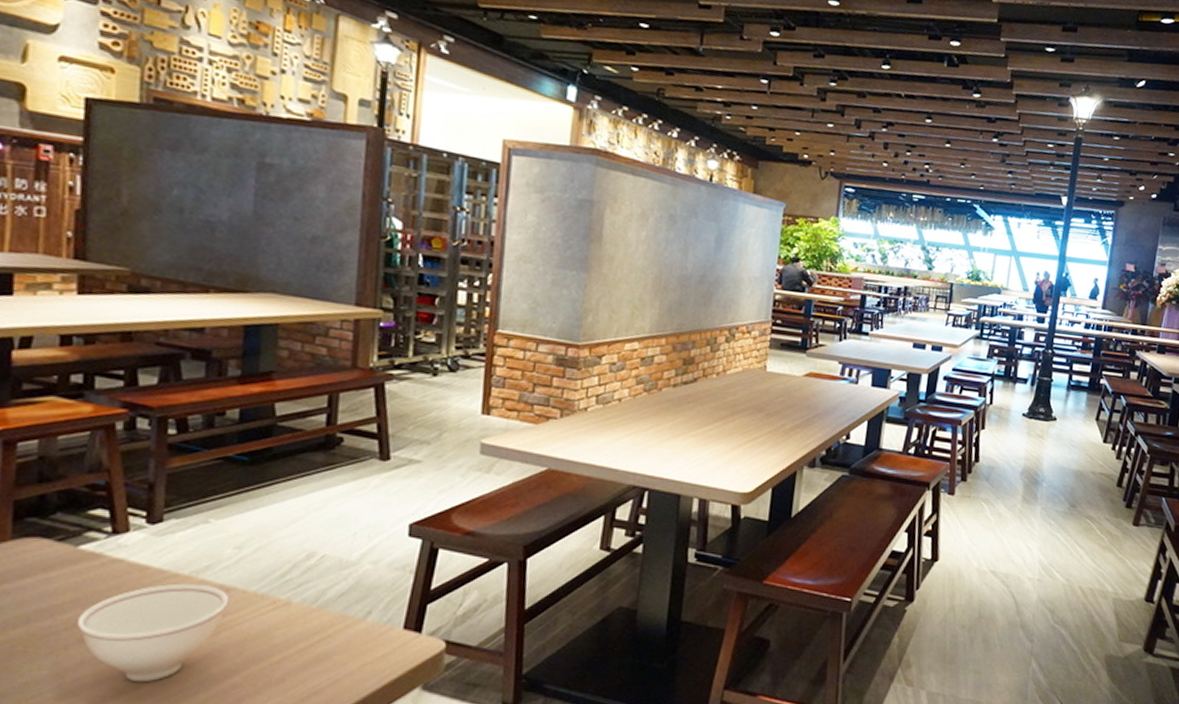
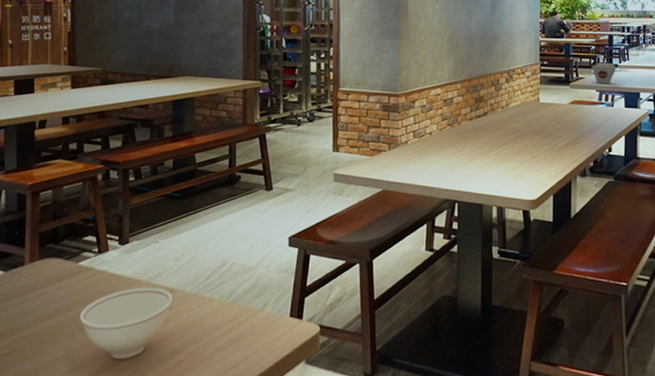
takeout container: none [834,327,867,356] -> present [590,62,617,84]

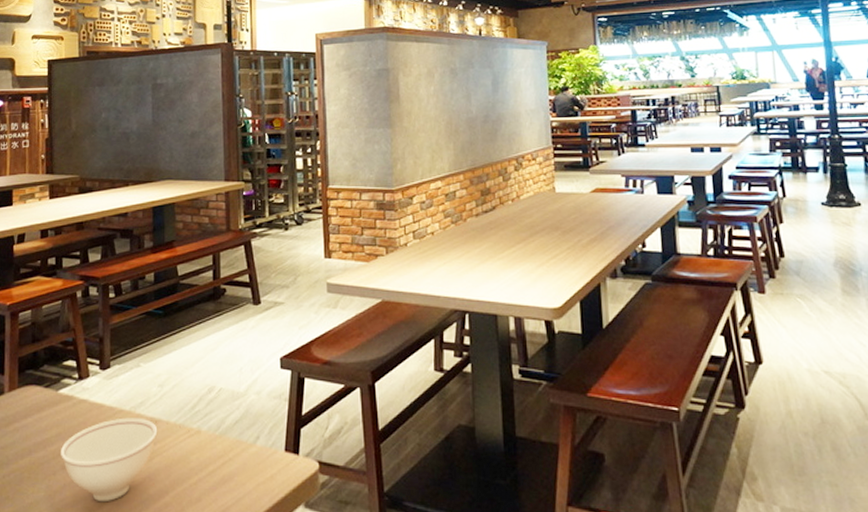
takeout container: present [590,62,617,84] -> none [612,142,644,168]

